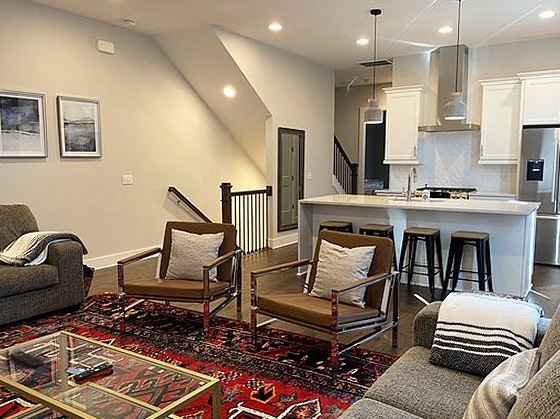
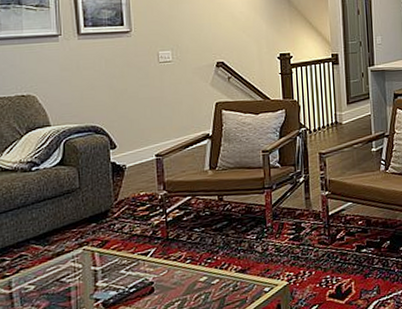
remote control: present [9,350,44,369] -> none [11,278,61,299]

